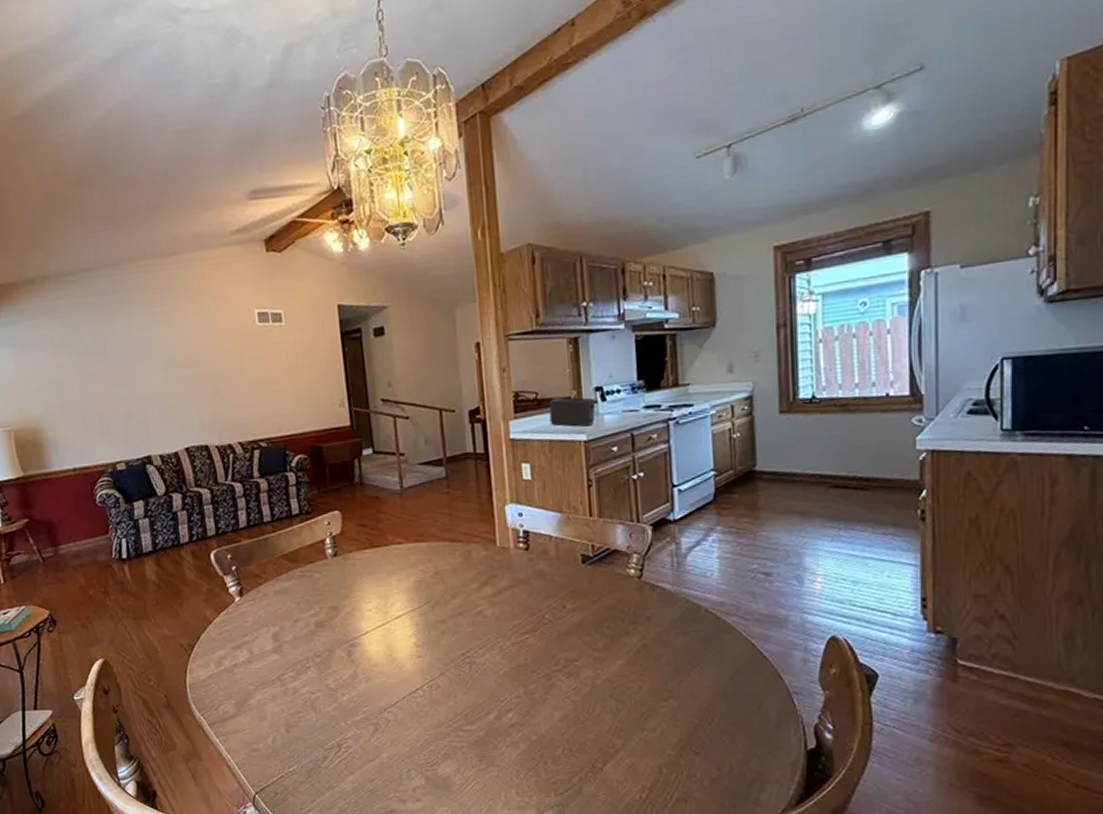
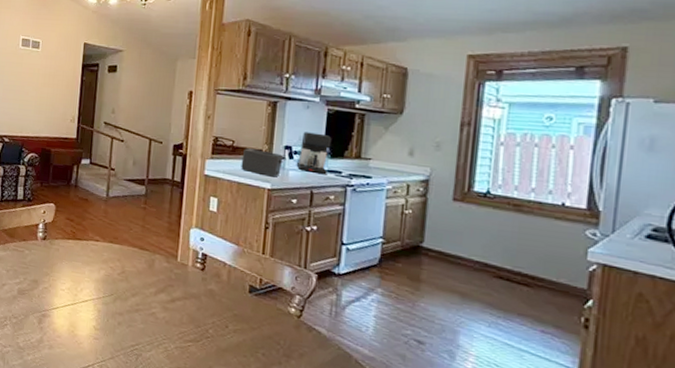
coffee maker: none [610,365,646,413] -> present [296,132,332,175]

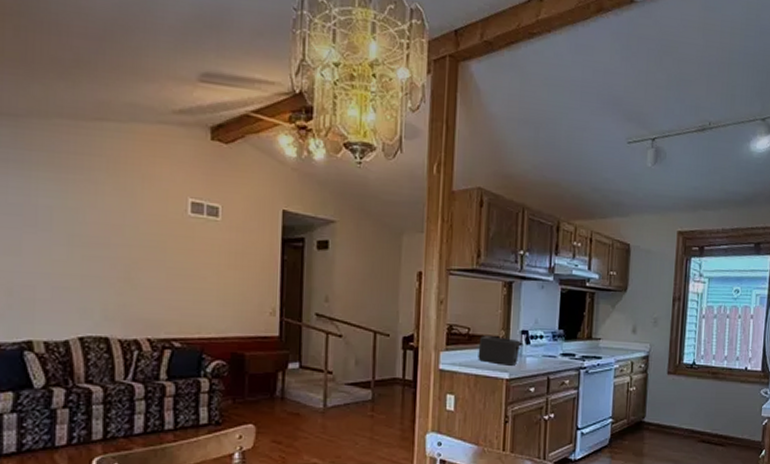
coffee maker: present [296,132,332,175] -> none [533,314,566,359]

